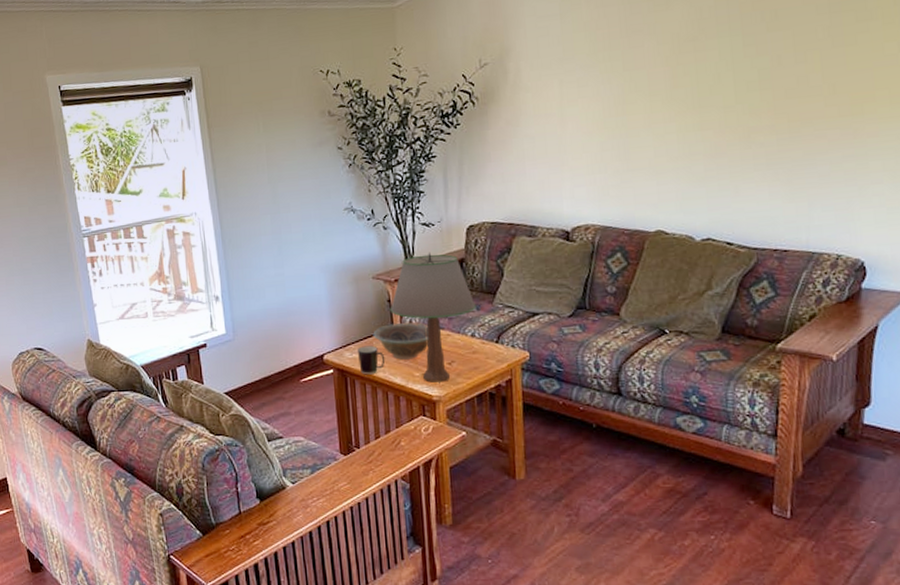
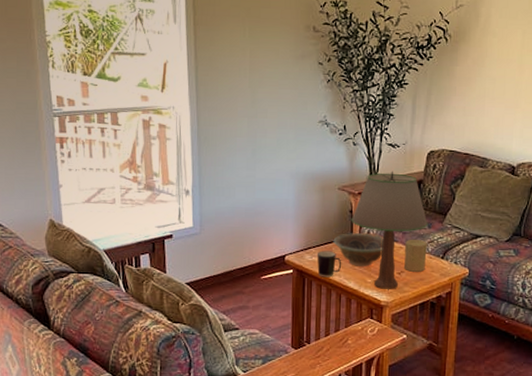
candle: none [452,323,479,361] -> present [404,239,427,272]

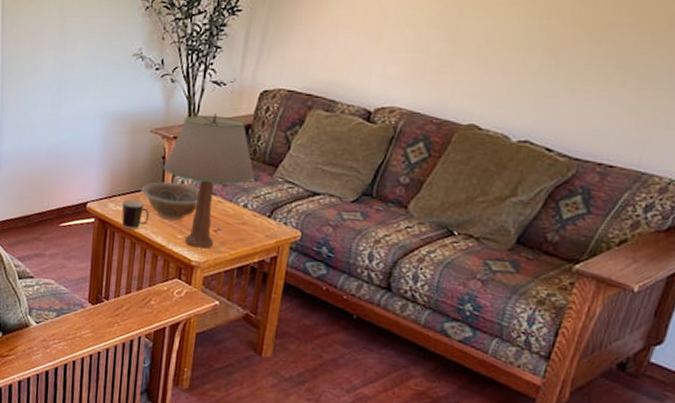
candle: present [404,239,427,272] -> none [222,192,252,231]

